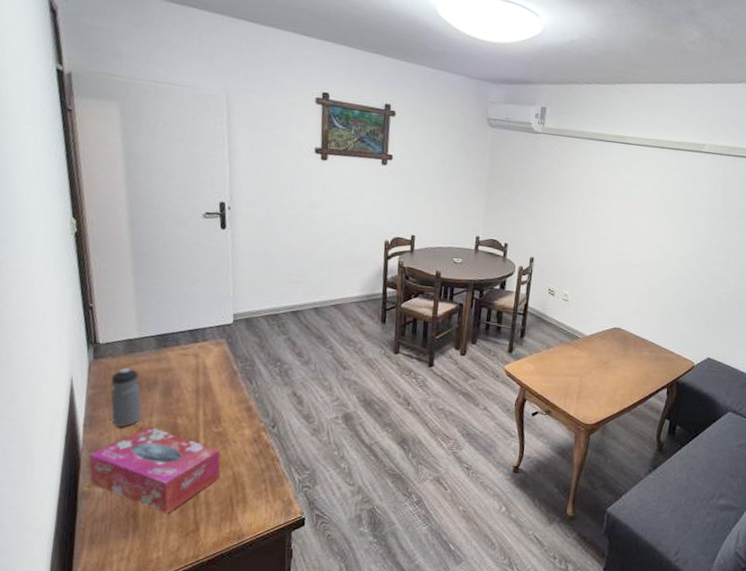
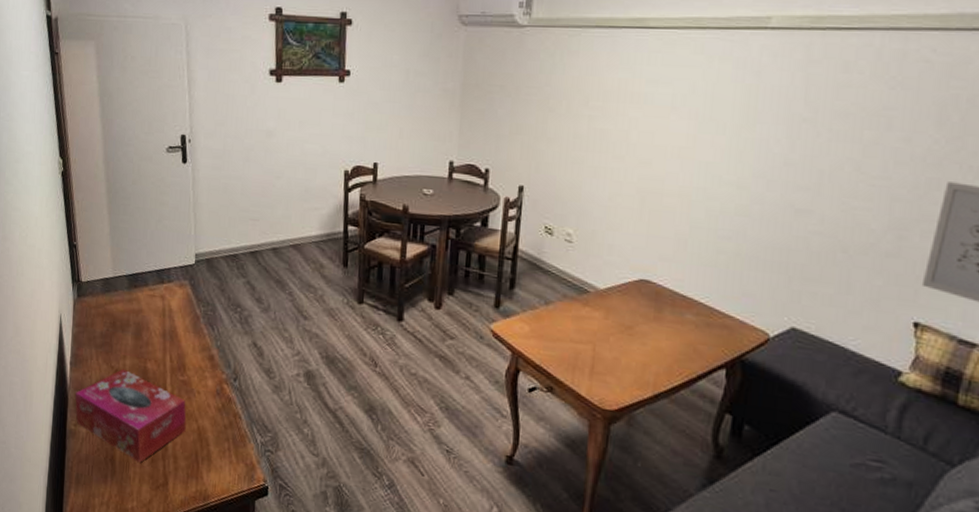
water bottle: present [110,368,142,427] -> none [91,307,117,368]

